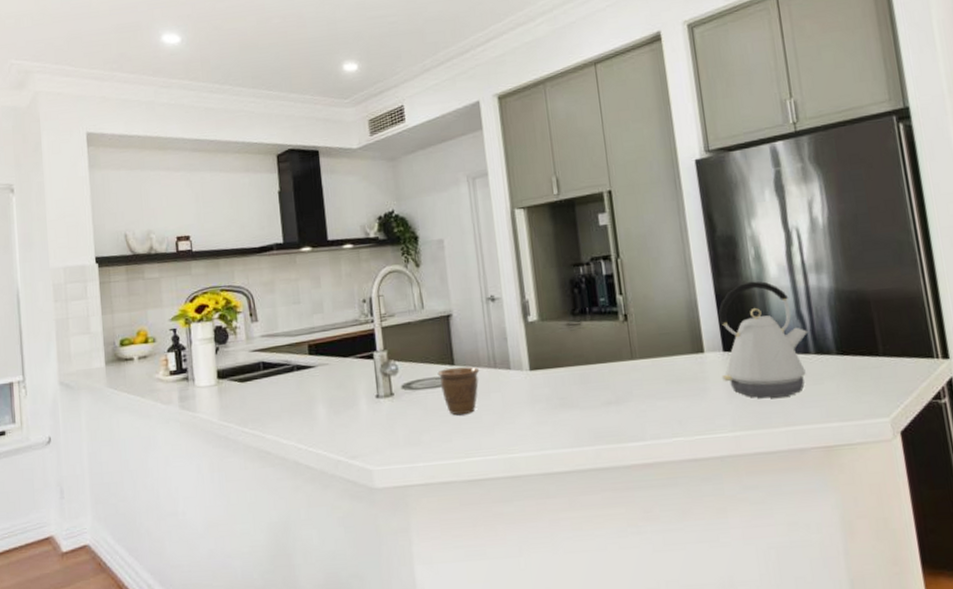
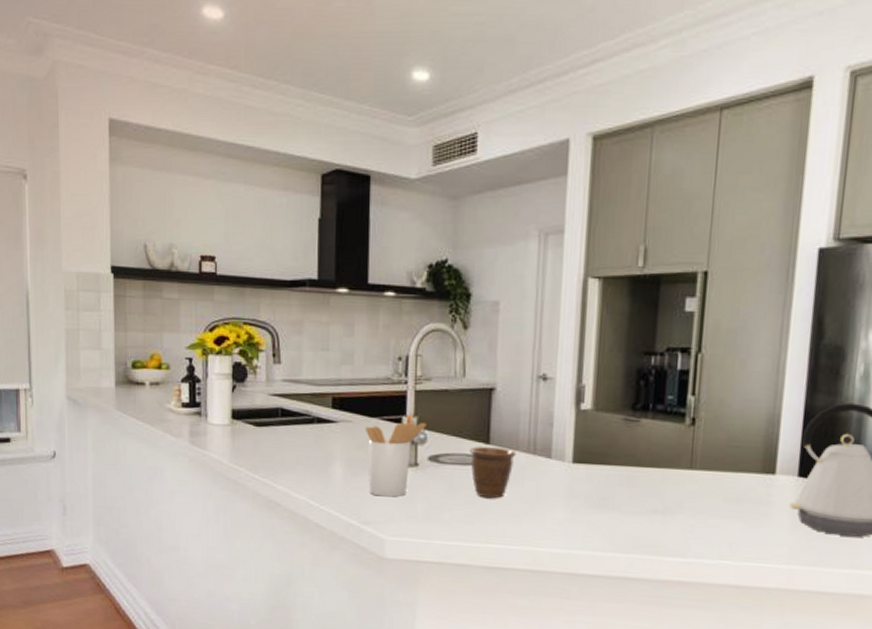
utensil holder: none [341,348,396,430] -> present [364,414,427,497]

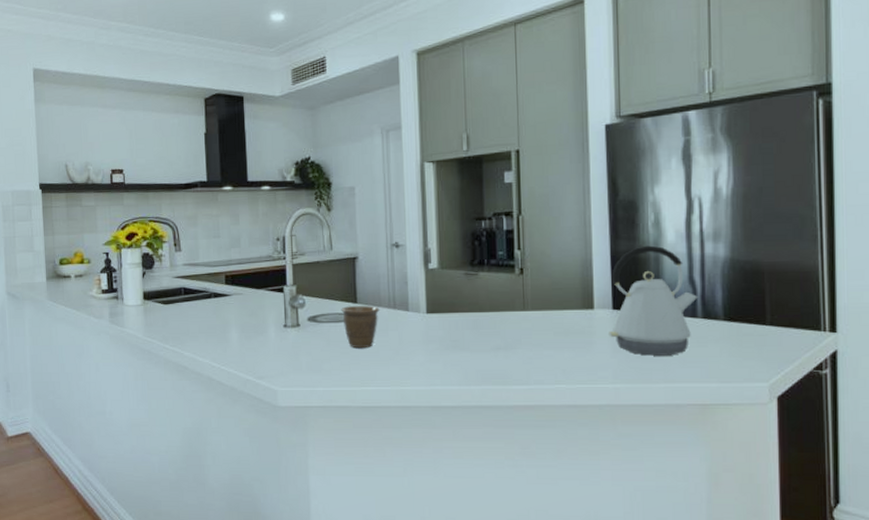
utensil holder: present [364,414,427,497] -> none [253,283,304,354]

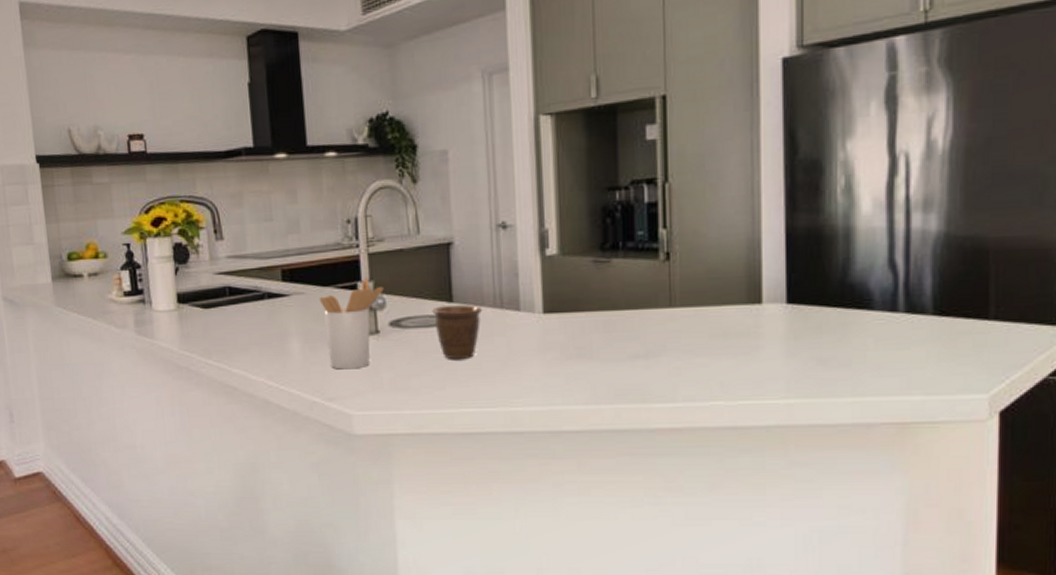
utensil holder: none [253,283,304,354] -> present [319,278,384,370]
kettle: present [607,245,698,356] -> none [779,218,901,362]

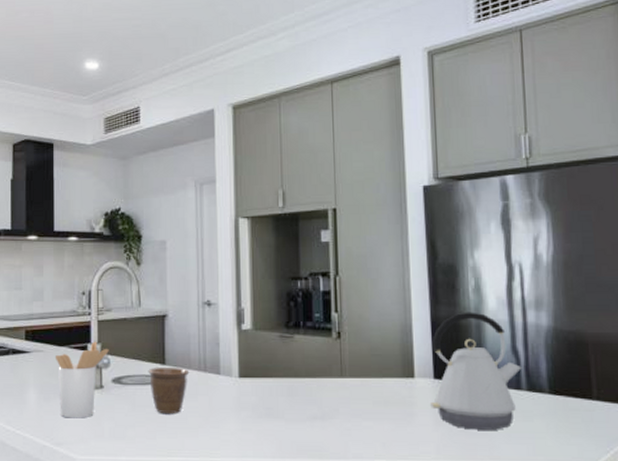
kettle: none [779,218,901,362] -> present [429,312,522,430]

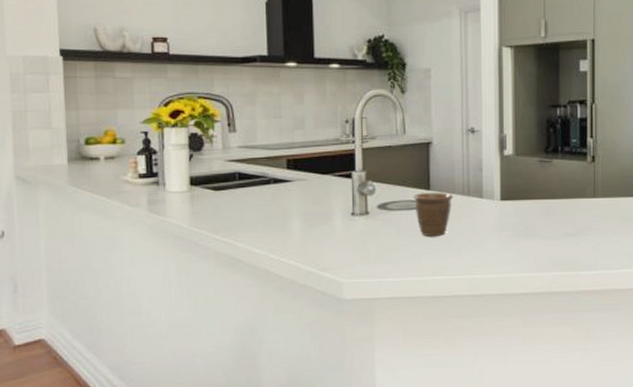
utensil holder: present [55,341,109,418] -> none [318,169,374,244]

